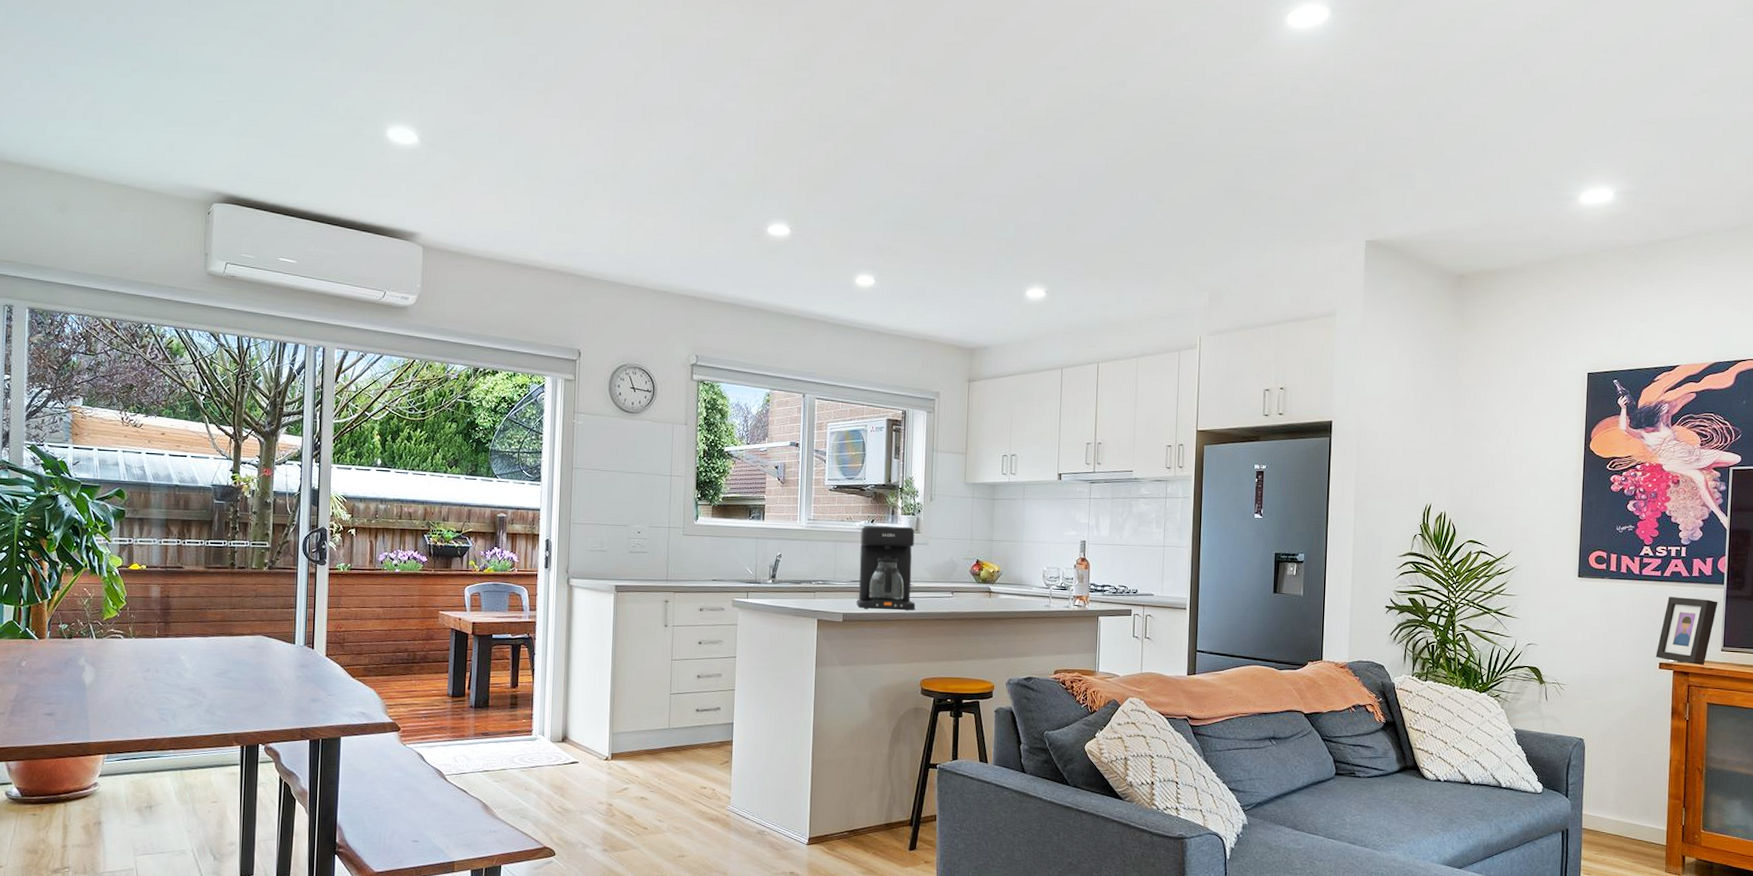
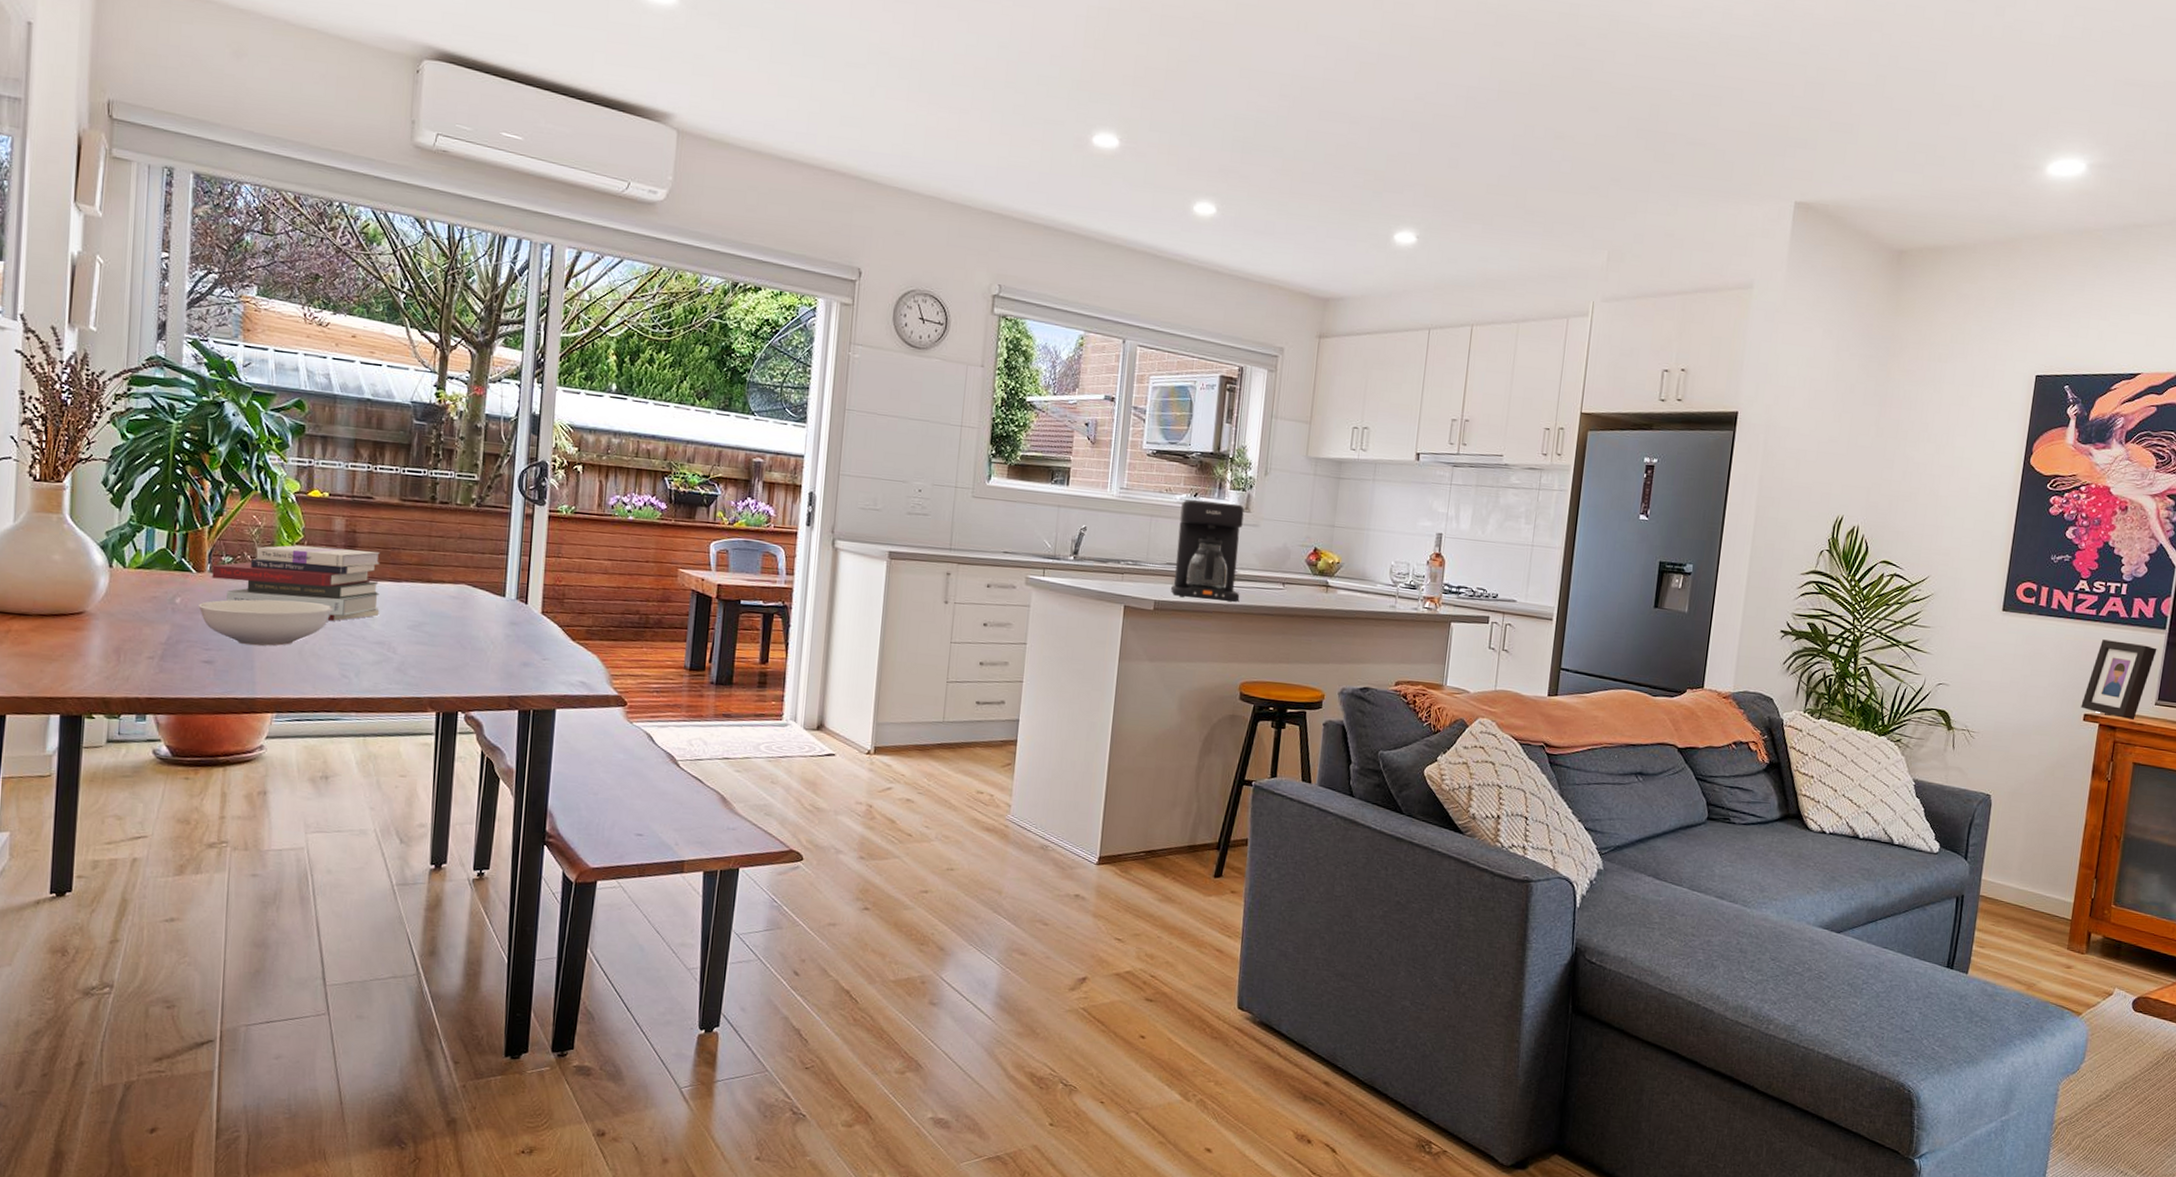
bowl: none [41,658,152,698] -> present [198,599,333,646]
books: none [51,610,191,673] -> present [211,544,380,621]

